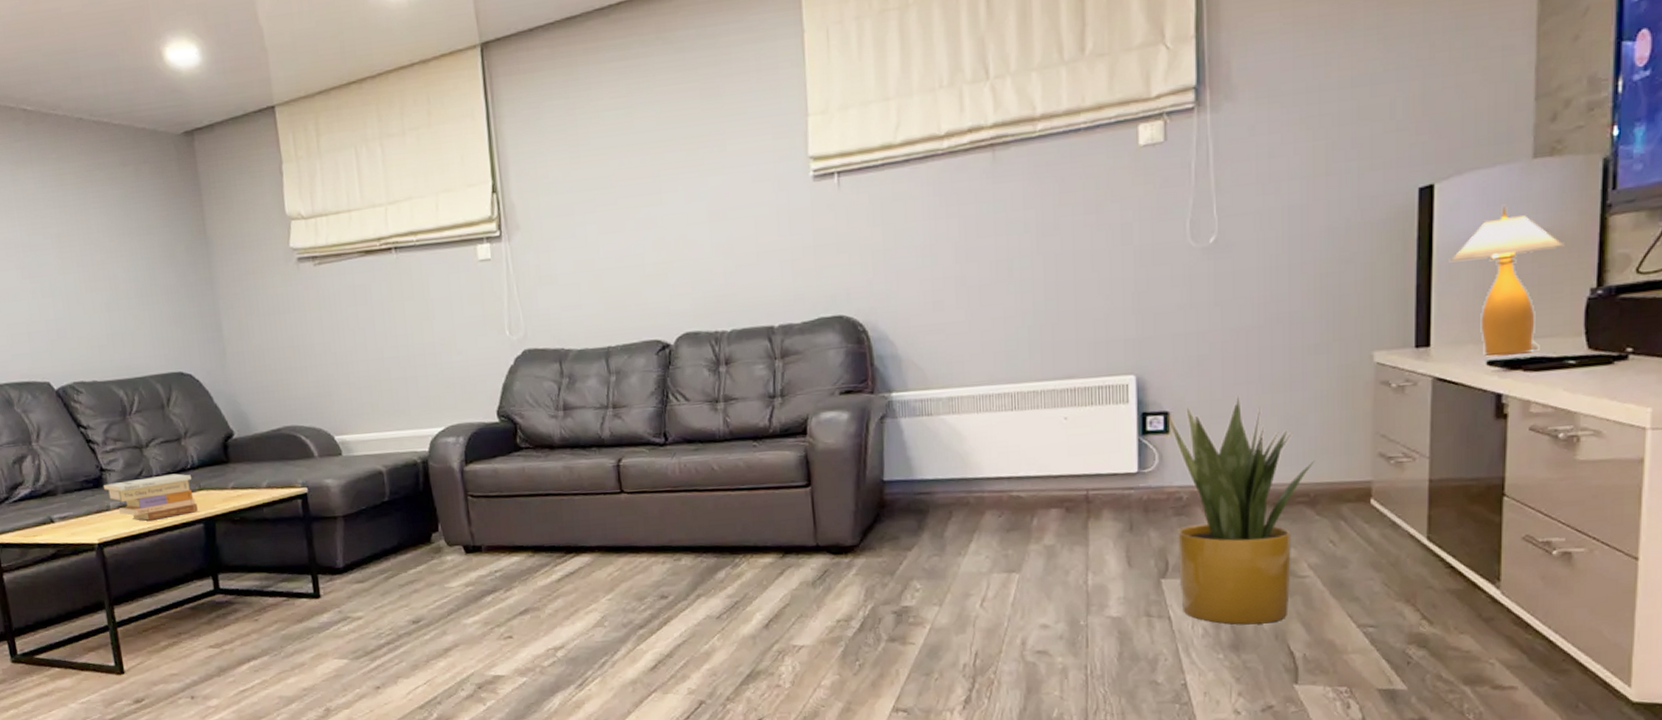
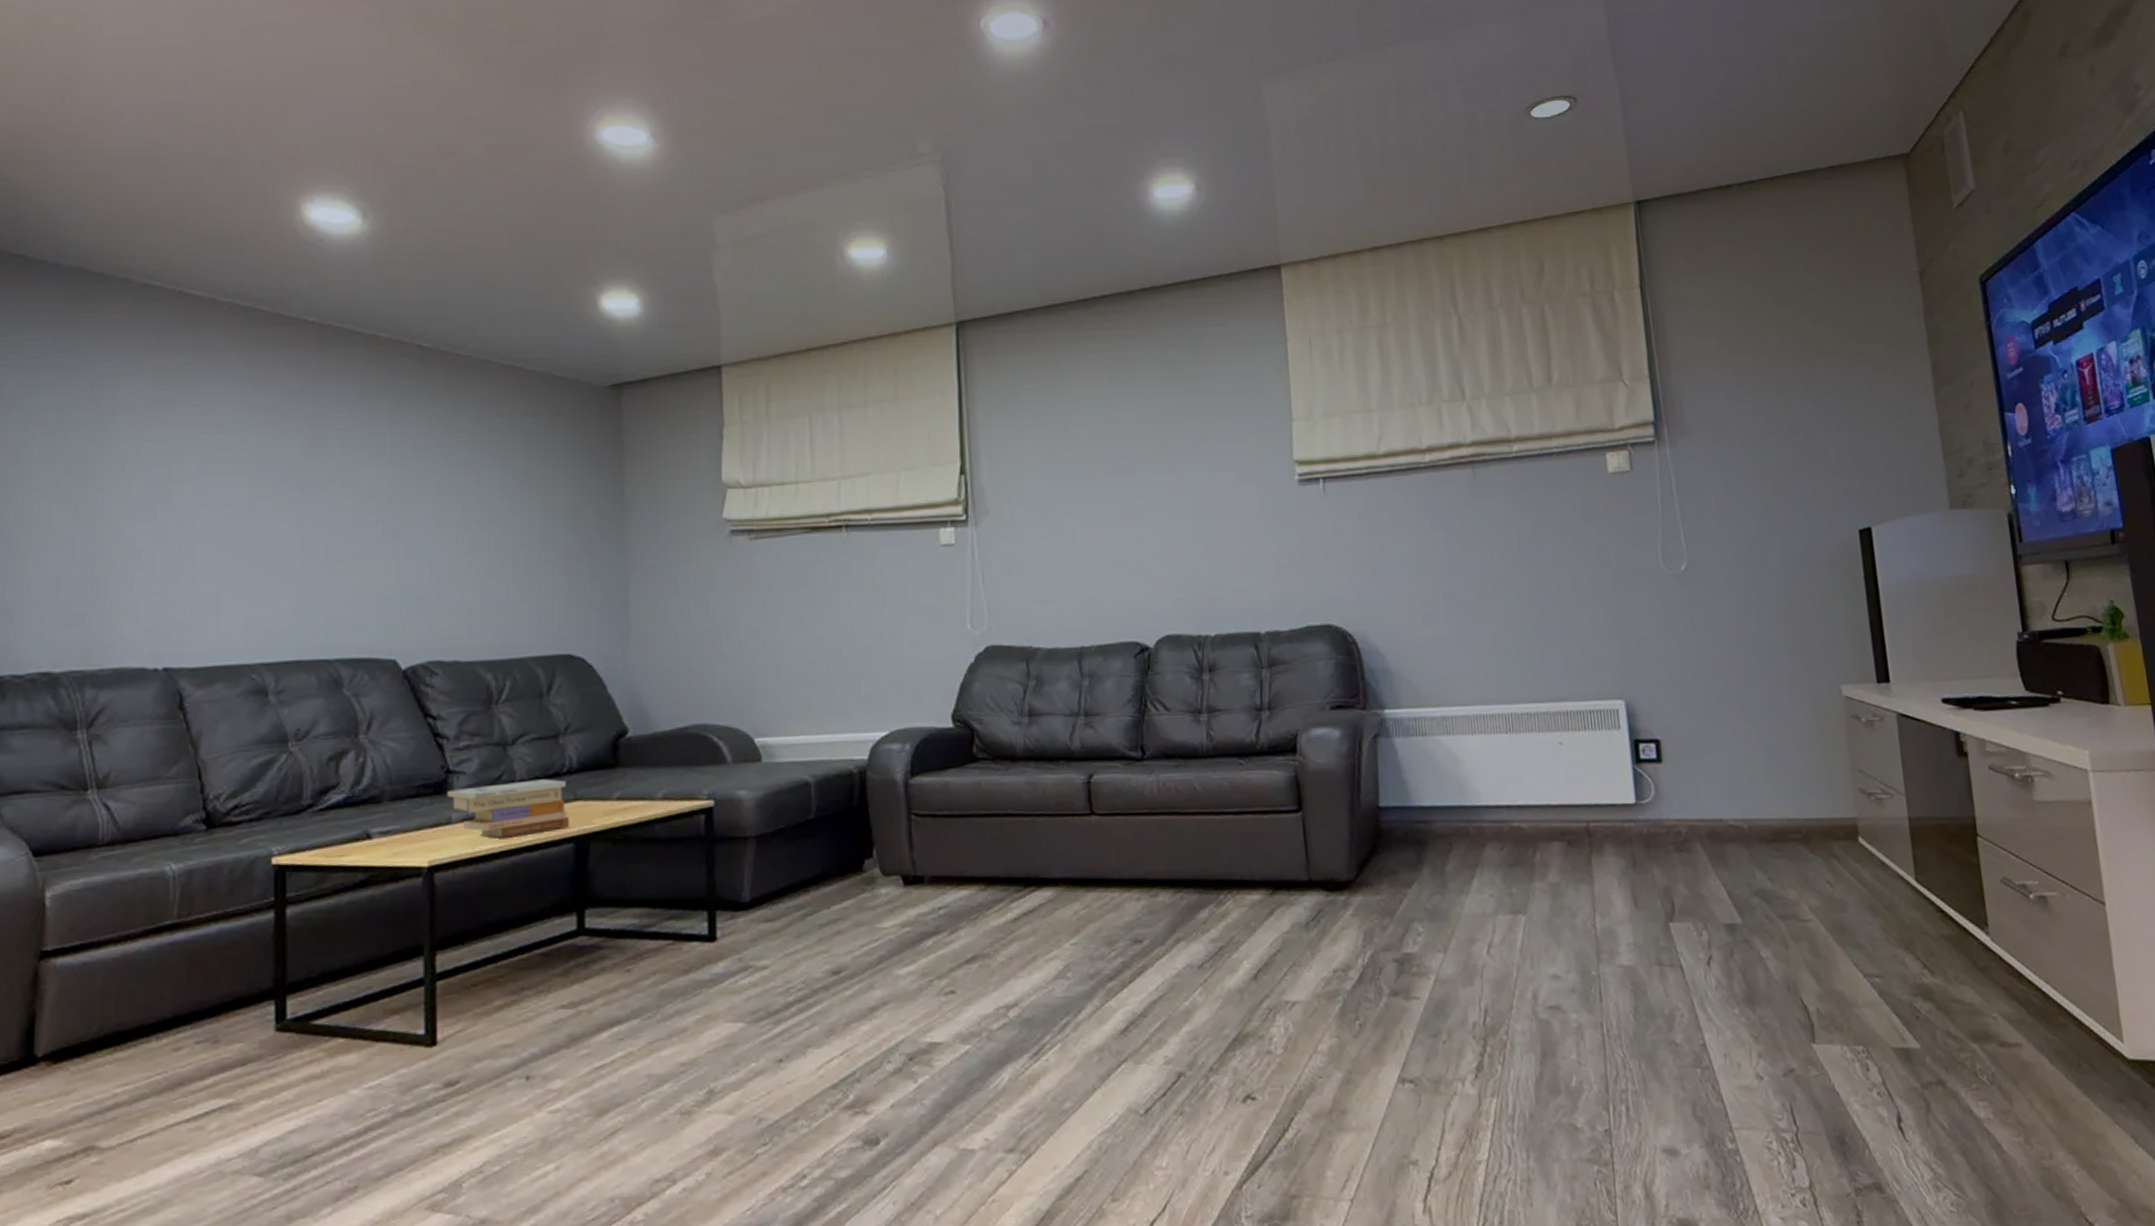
planter: present [1168,395,1315,625] -> none [1659,725,1802,975]
table lamp: present [1450,205,1565,356] -> none [1895,551,1989,694]

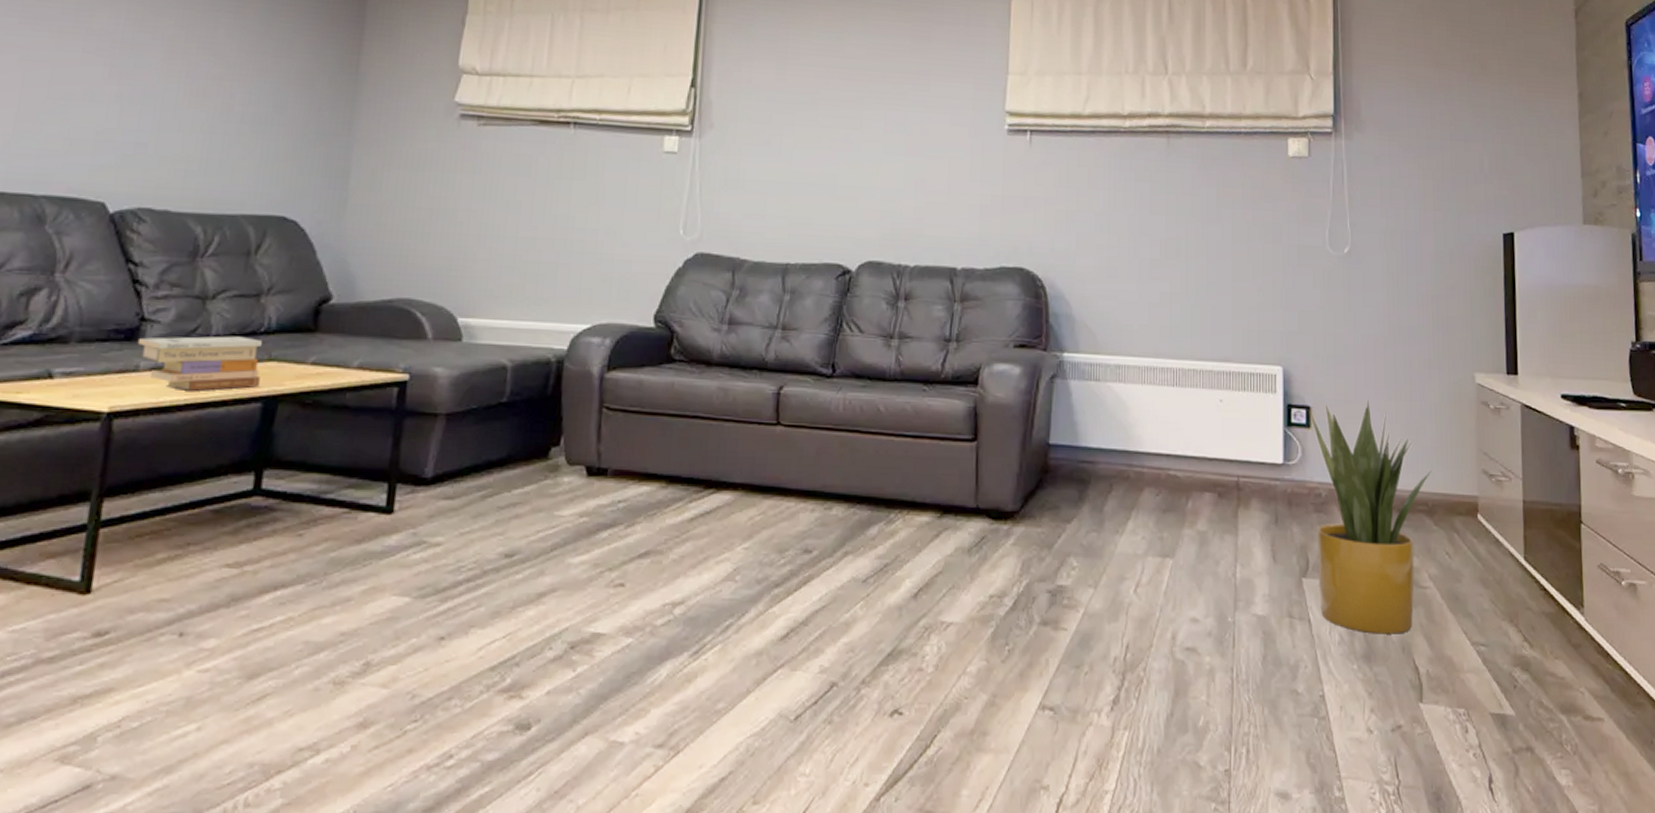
planter: none [1659,725,1802,975] -> present [1309,399,1432,634]

